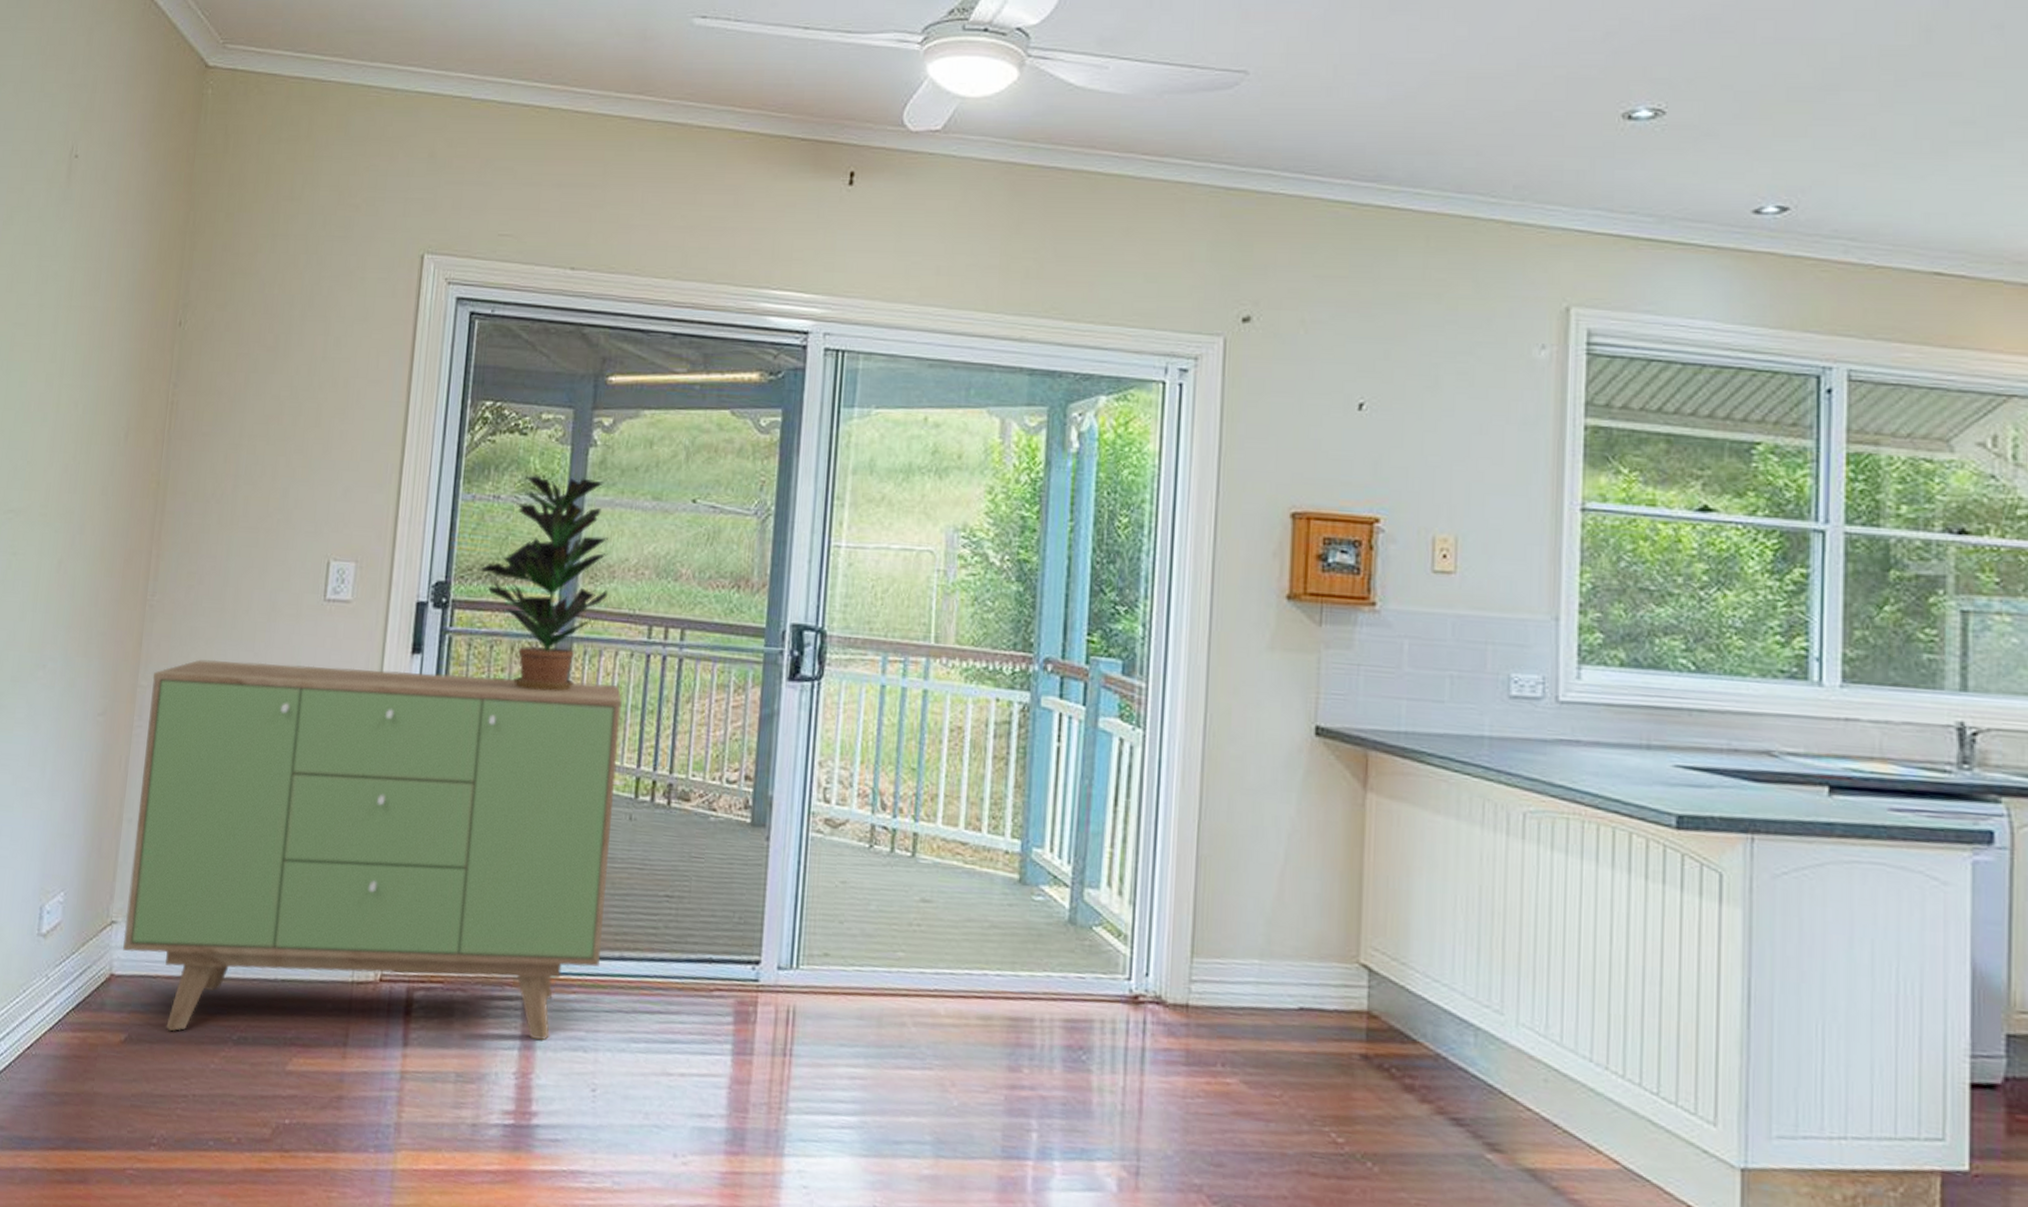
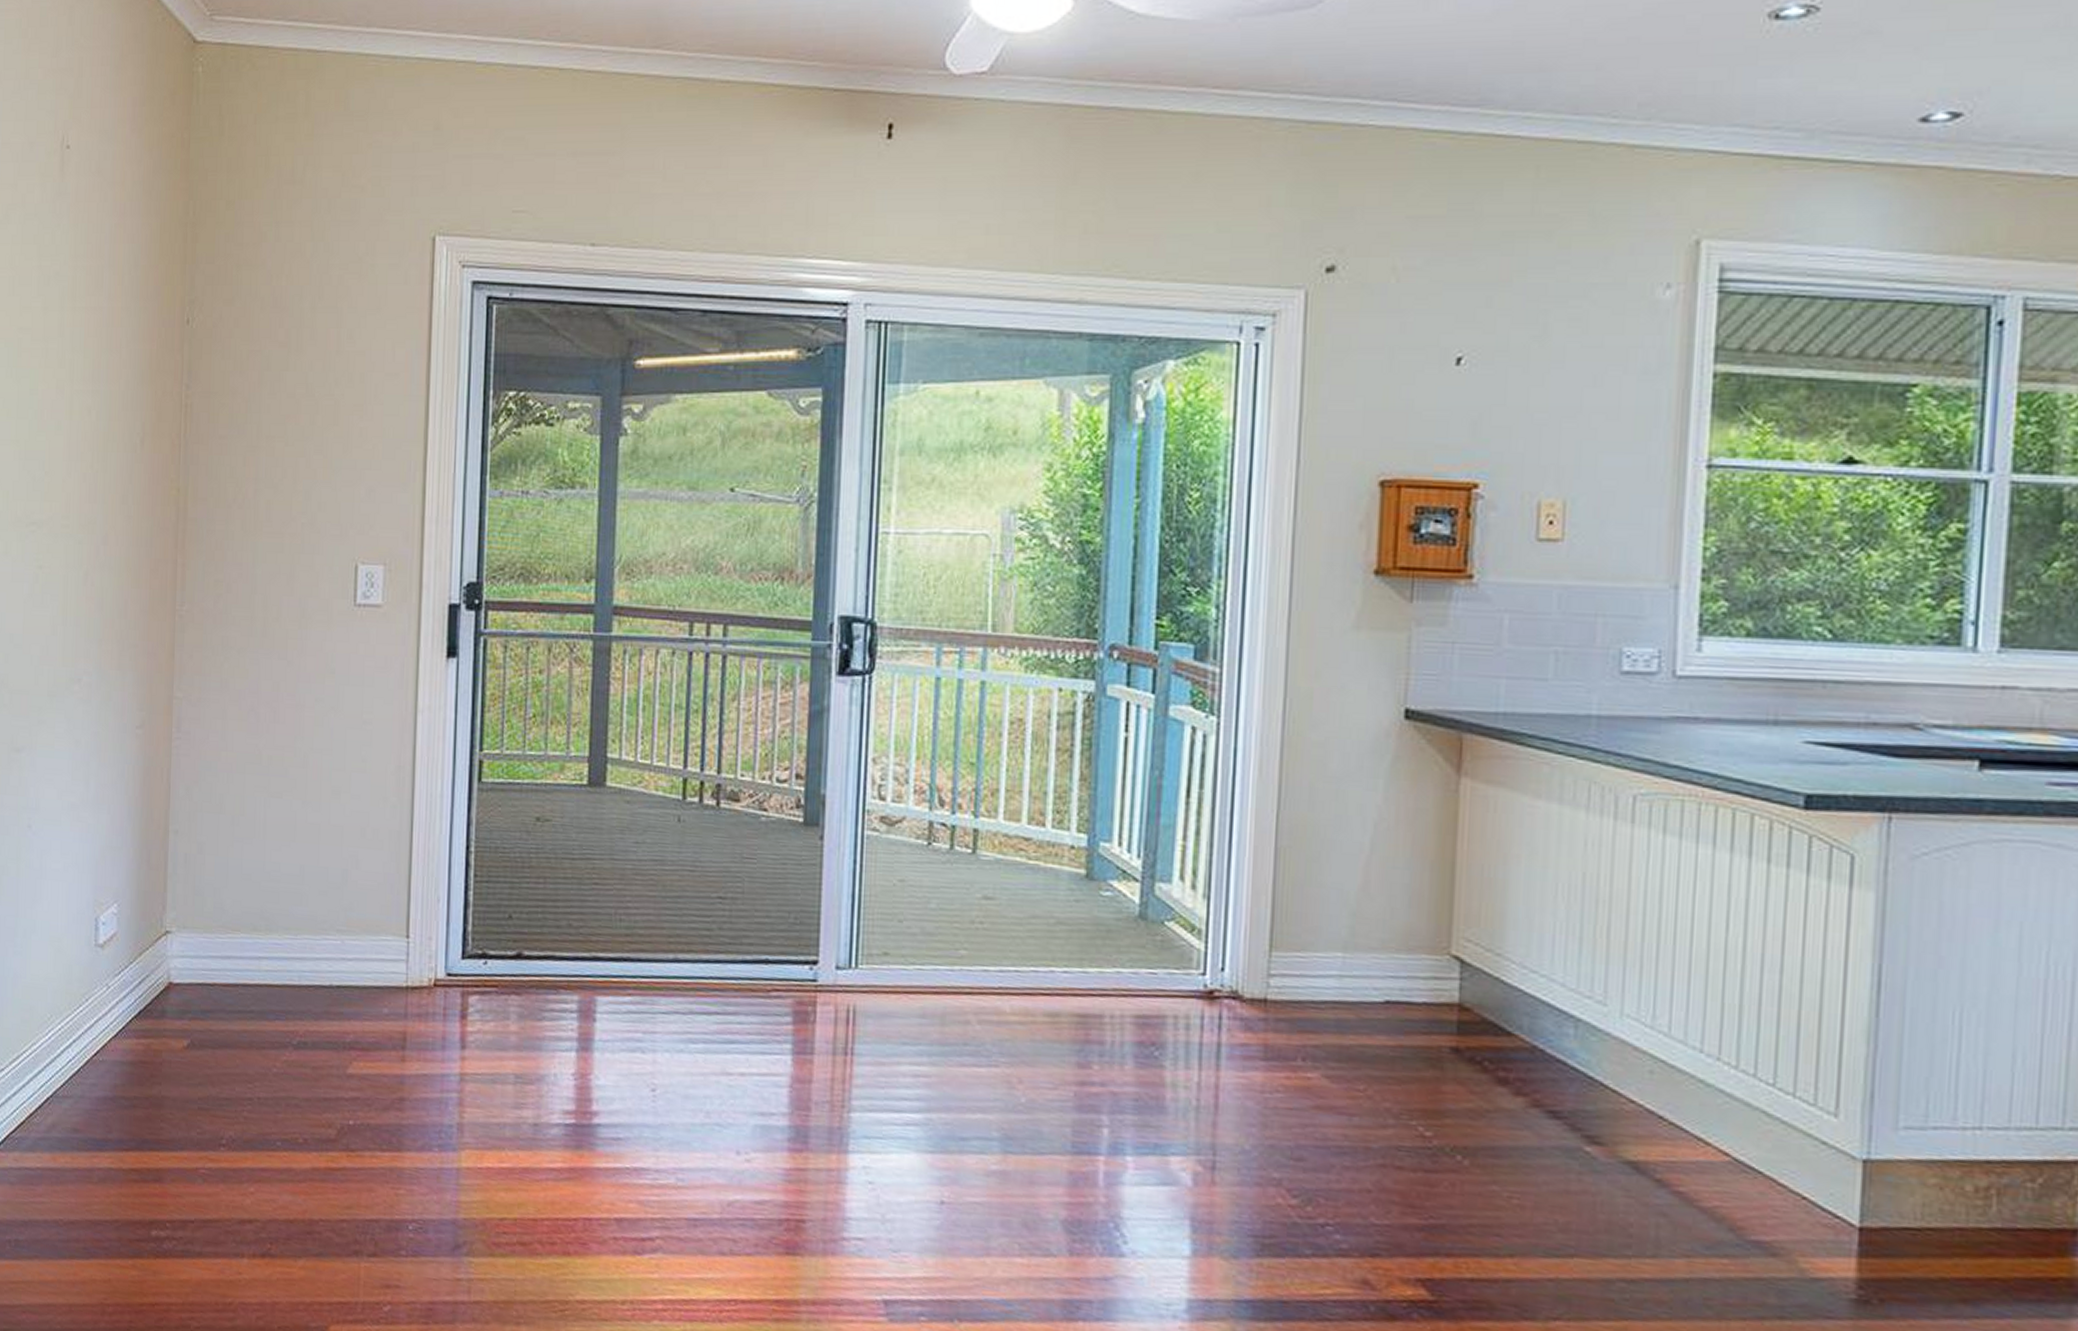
sideboard: present [123,659,622,1041] -> none [178,669,665,1043]
potted plant: present [477,475,608,692] -> none [509,468,645,693]

